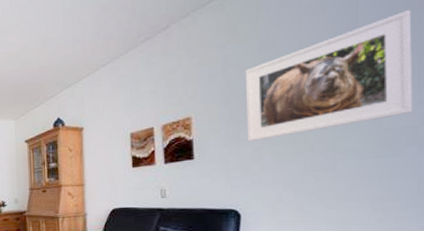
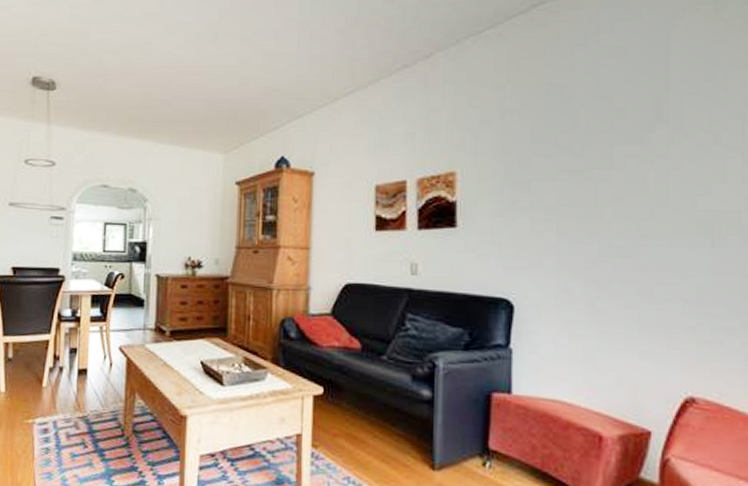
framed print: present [245,9,413,141] -> none [526,64,736,211]

